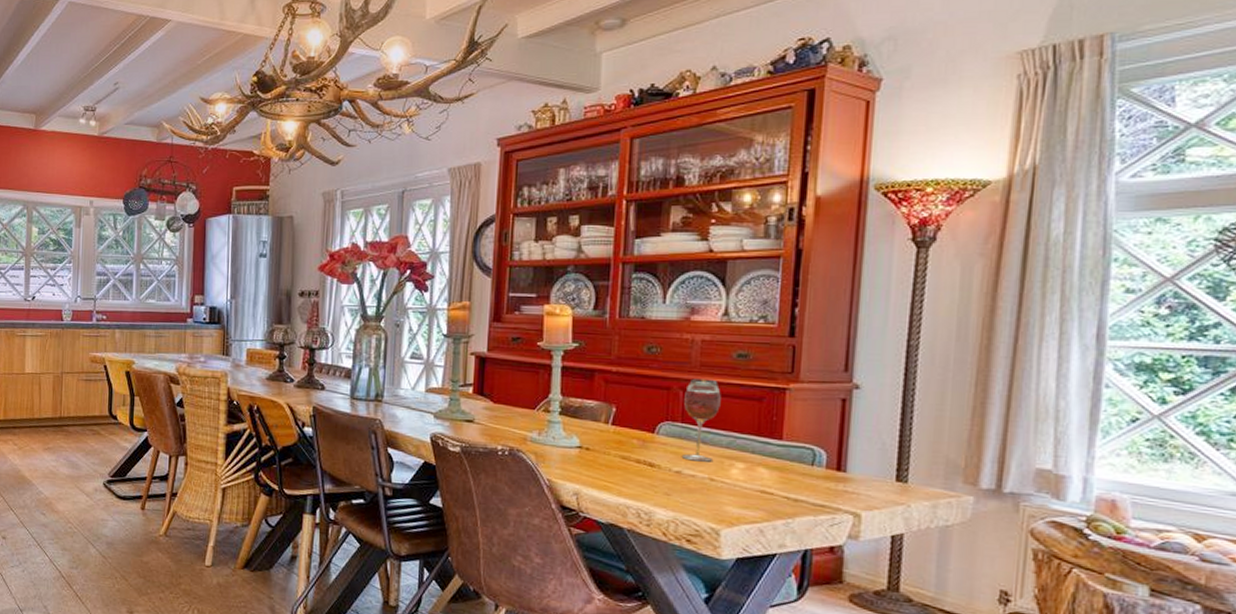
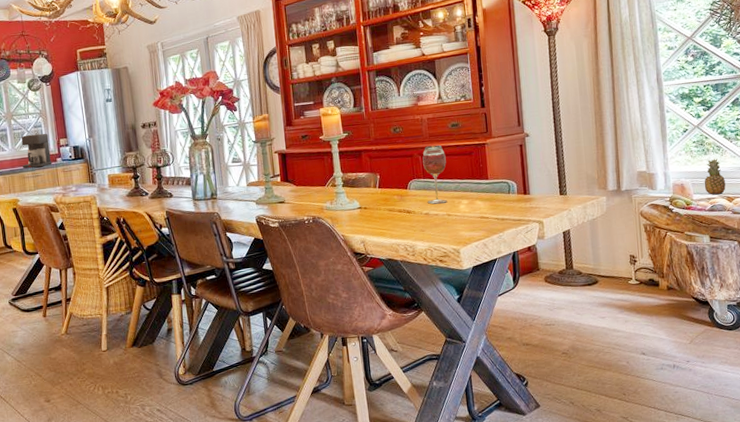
coffee maker: none [145,284,181,327] -> present [21,133,53,169]
fruit: none [1154,470,1195,528] -> present [704,158,726,195]

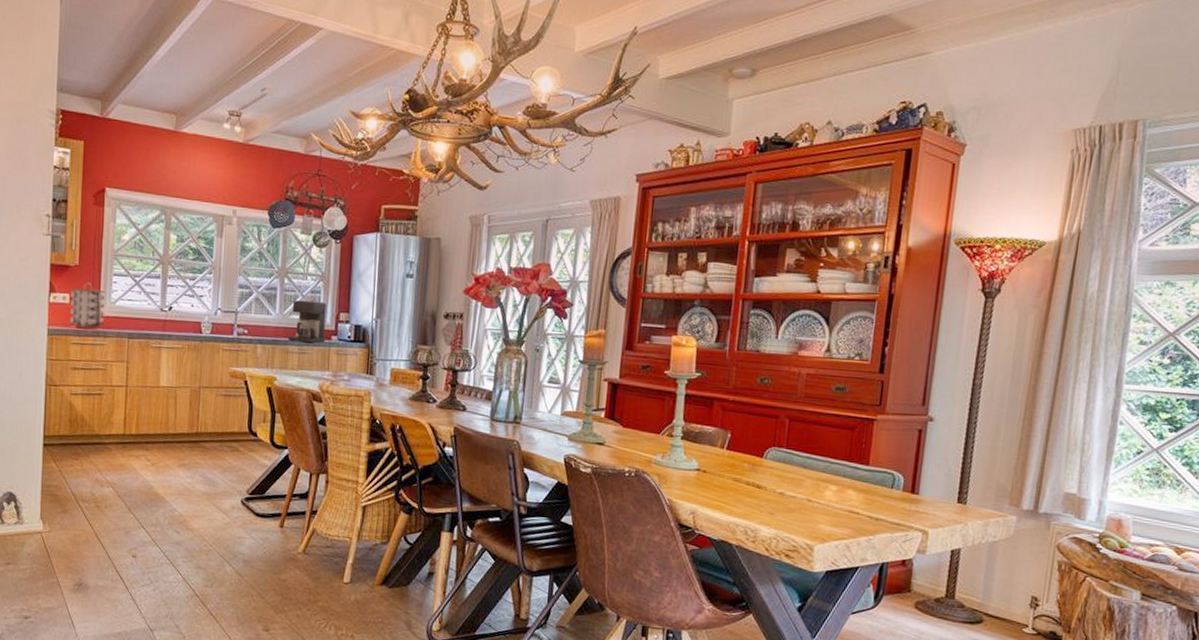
wineglass: present [422,144,448,205] -> none [784,408,821,485]
fruit: present [704,158,726,195] -> none [1148,495,1178,543]

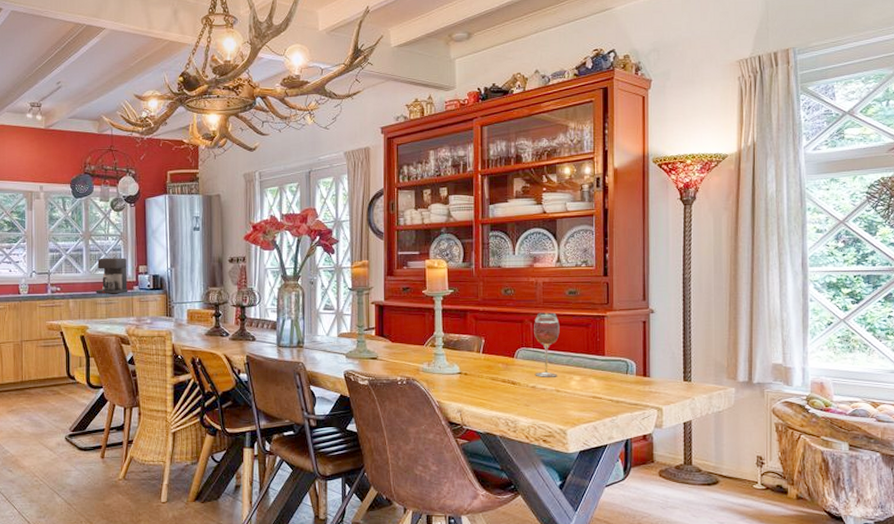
wineglass: none [784,408,821,485] -> present [533,312,560,377]

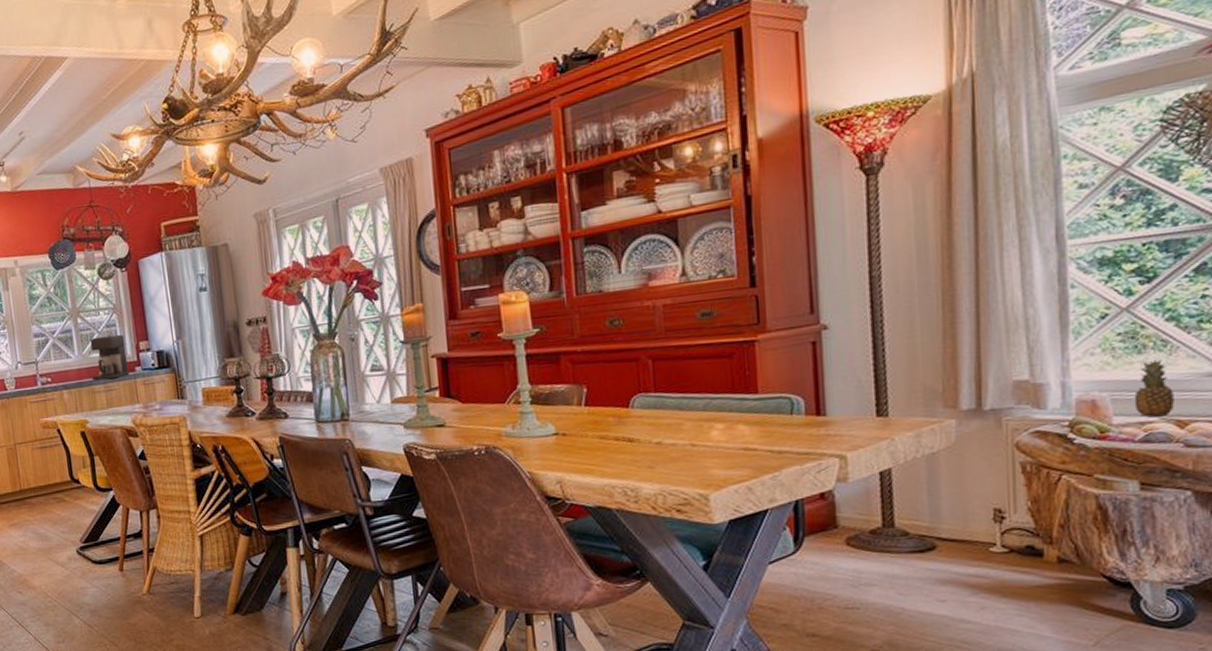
wineglass: present [533,312,560,377] -> none [653,343,692,430]
fruit: none [846,357,871,398] -> present [1134,359,1174,418]

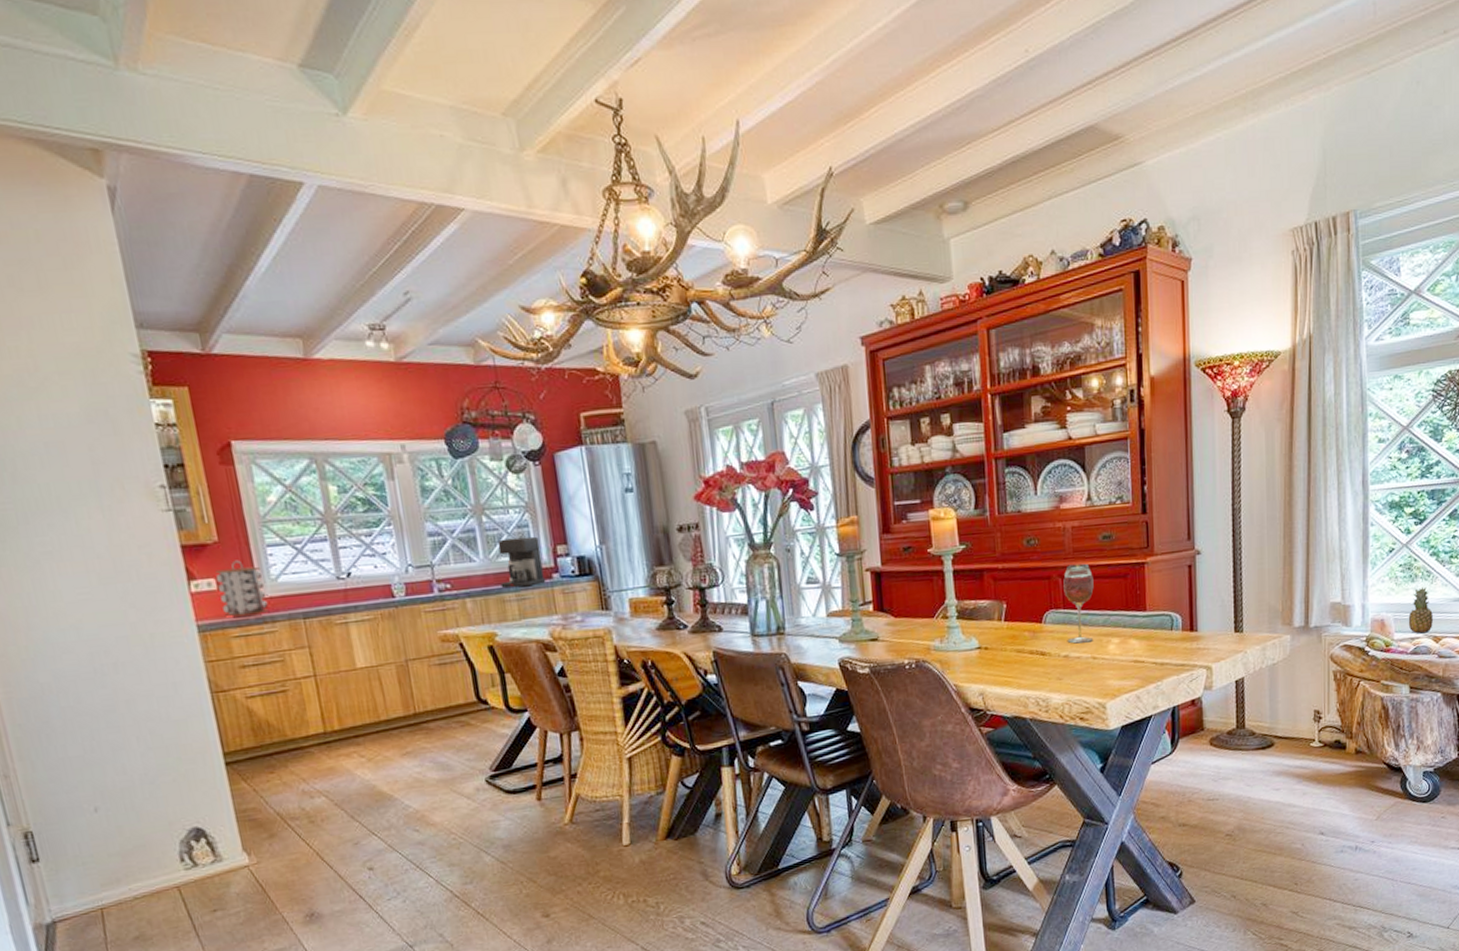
wineglass: none [653,343,692,430] -> present [1062,563,1094,644]

